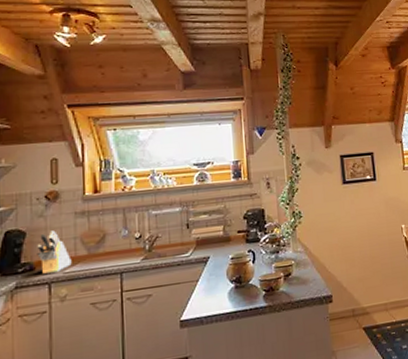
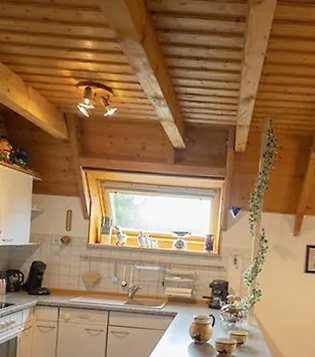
knife block: present [37,230,72,274] -> none [52,267,75,300]

